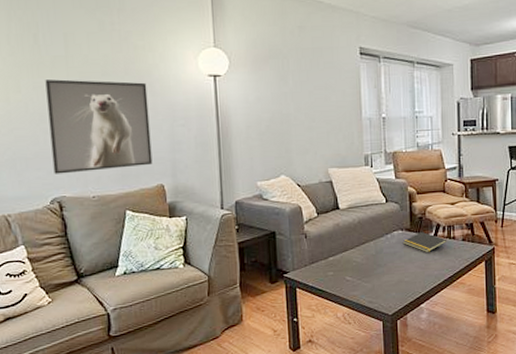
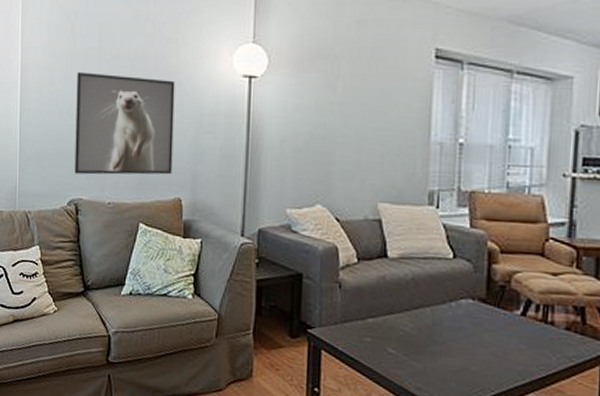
notepad: present [402,231,448,252] -> none [472,305,542,337]

